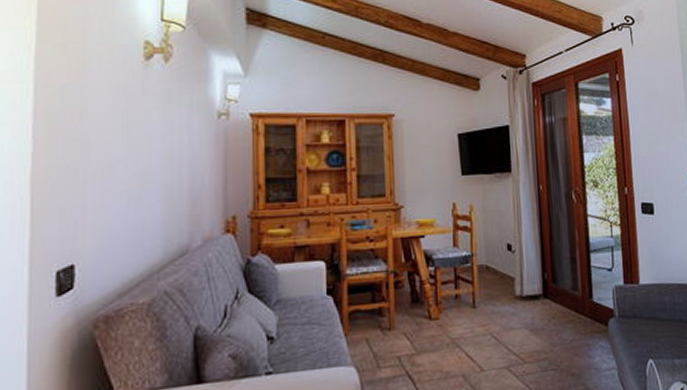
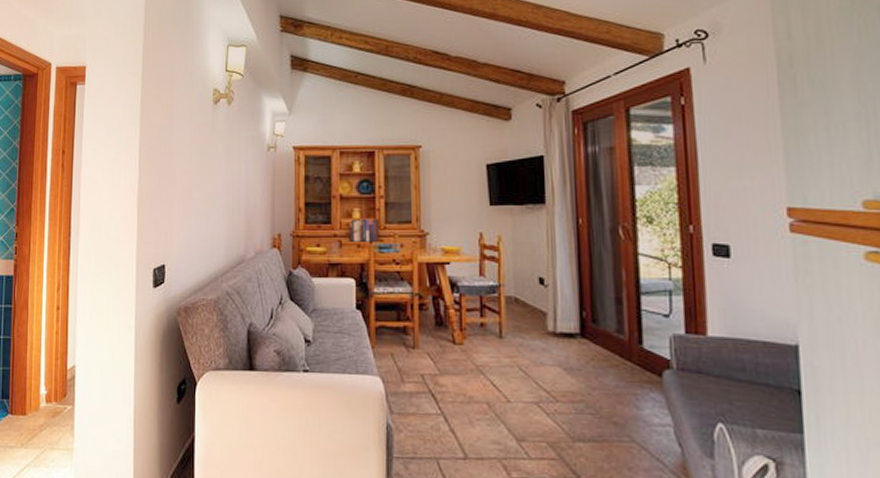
books: none [317,193,350,220] -> present [349,219,378,242]

